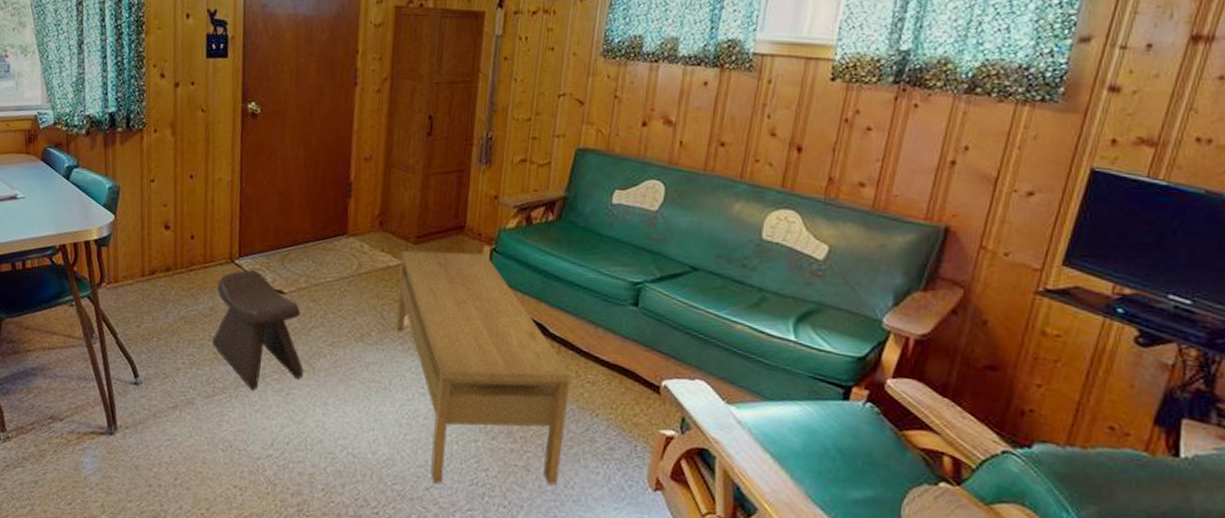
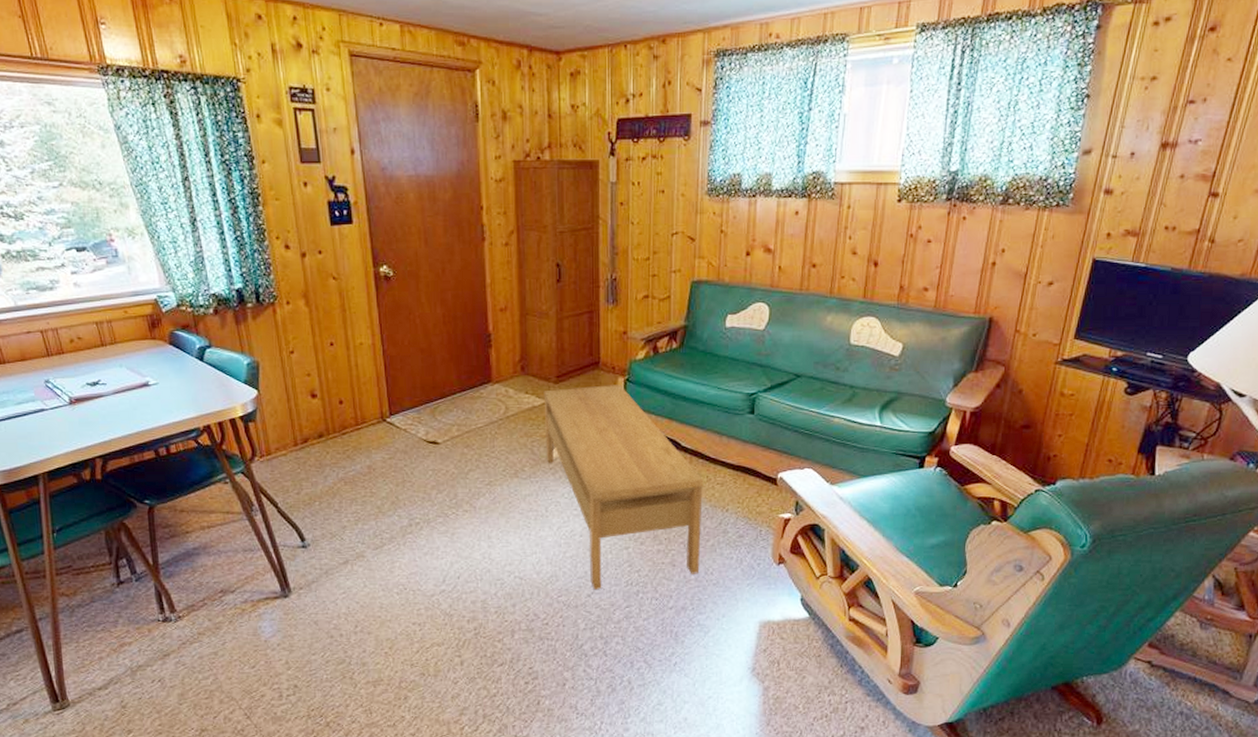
stool: present [212,269,304,390] -> none [372,424,465,535]

